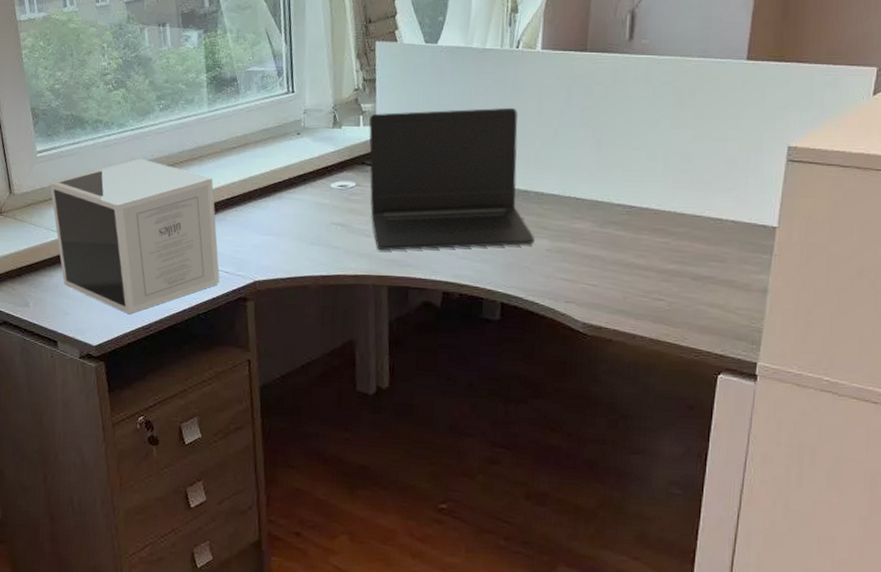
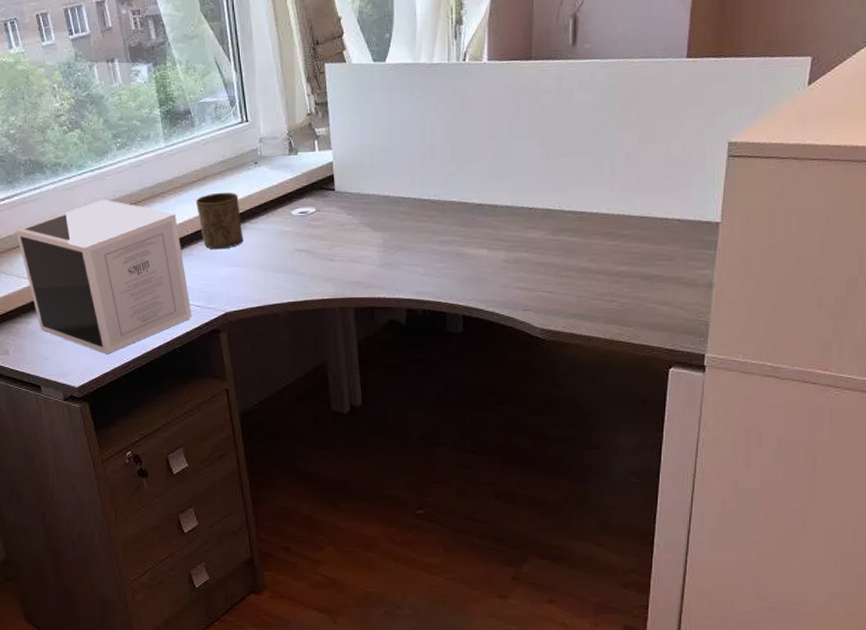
cup: none [233,160,280,217] -> present [195,192,243,250]
laptop: present [369,107,534,250] -> none [325,121,491,273]

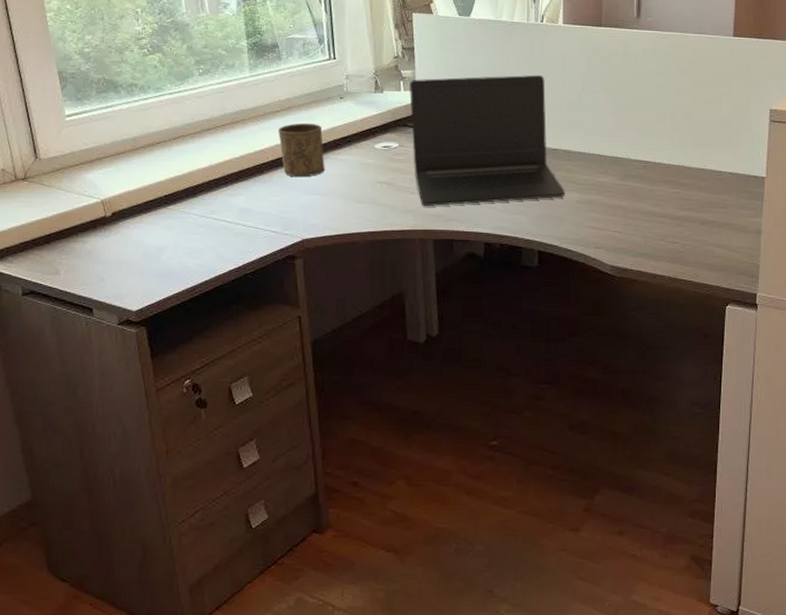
speaker: present [16,199,192,355] -> none [81,121,267,278]
laptop: none [325,121,491,273] -> present [409,74,565,206]

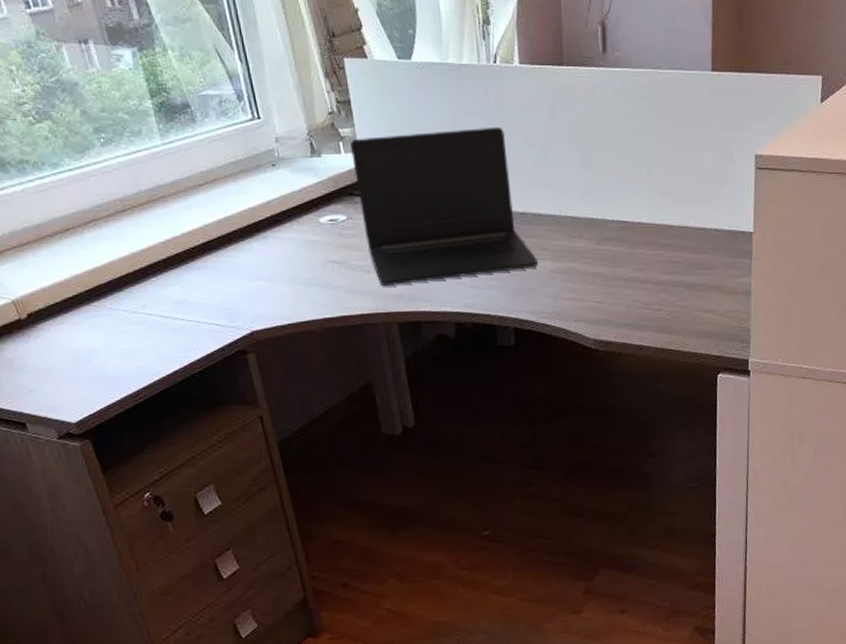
cup: present [277,123,325,177] -> none [204,197,266,261]

